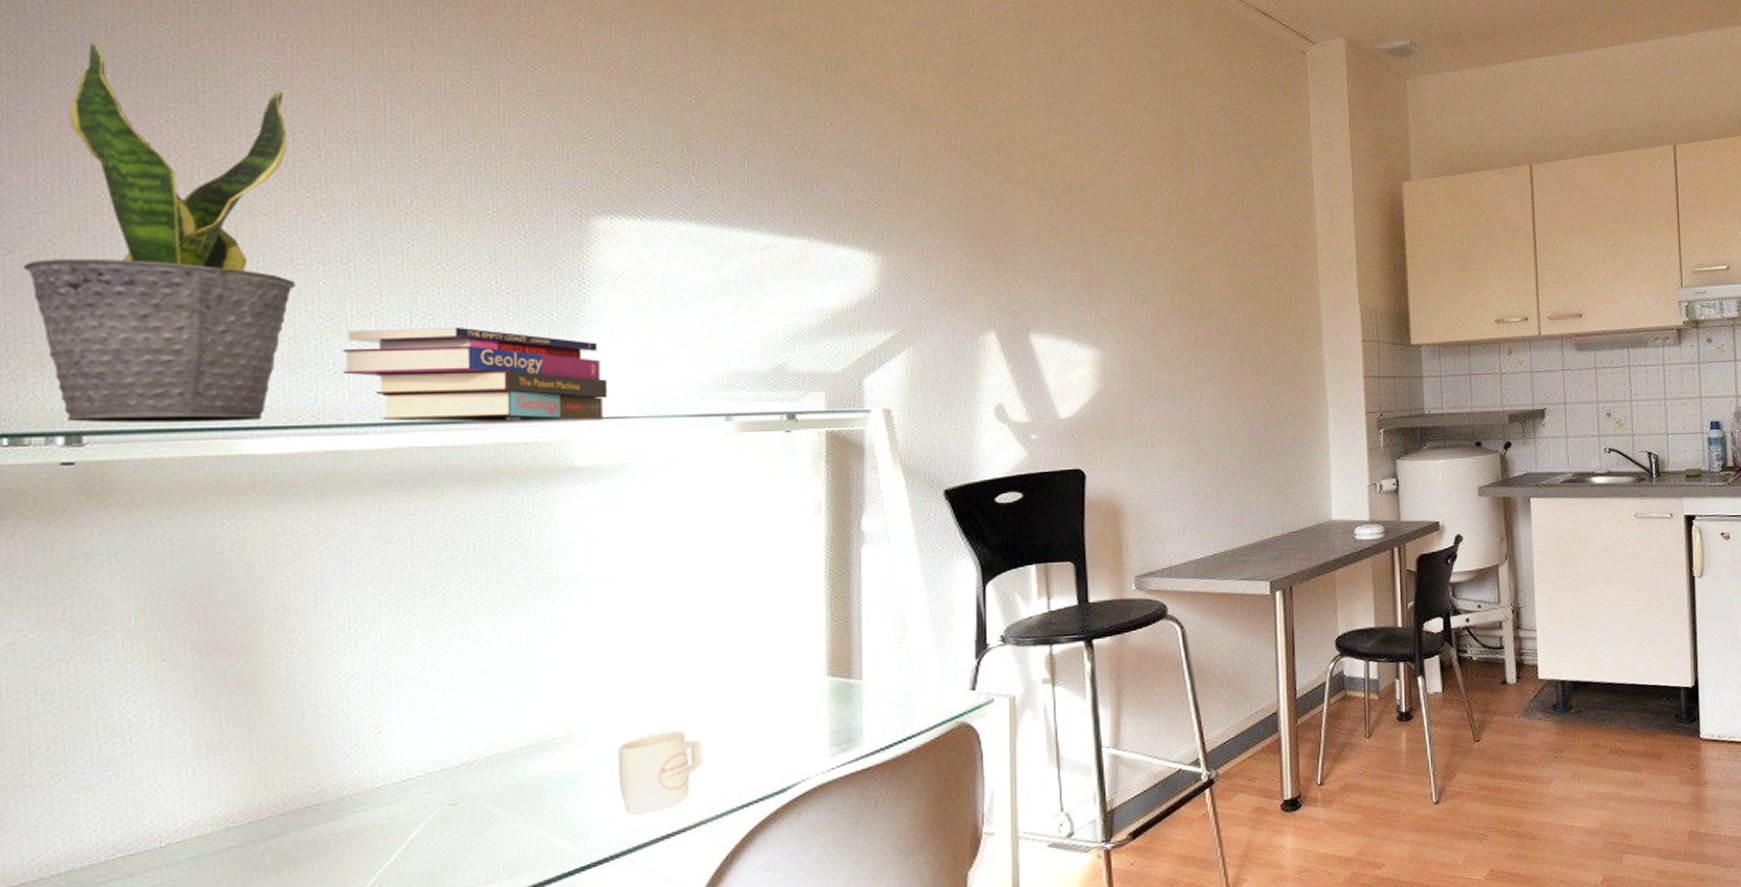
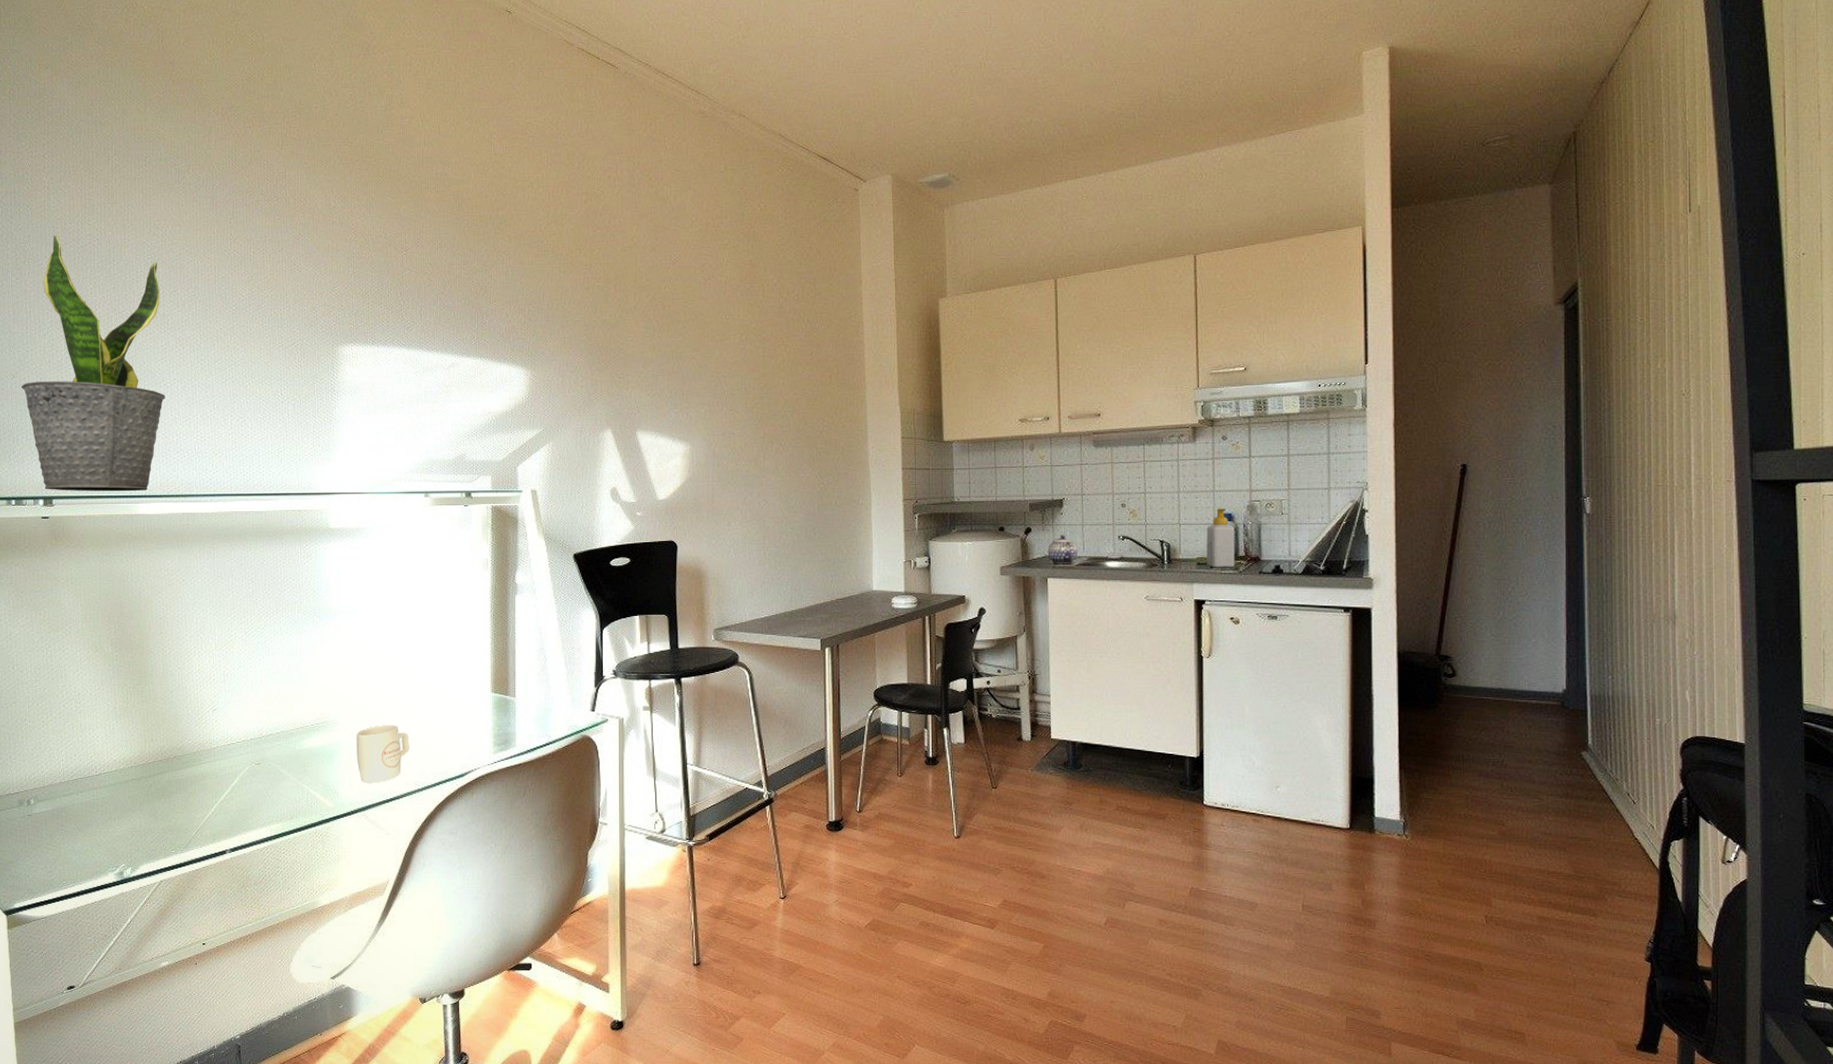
books: present [342,326,608,424] -> none [192,426,350,496]
teapot: none [1529,449,1562,482] -> present [1047,535,1077,565]
soap bottle: none [1694,415,1724,480] -> present [1206,508,1235,568]

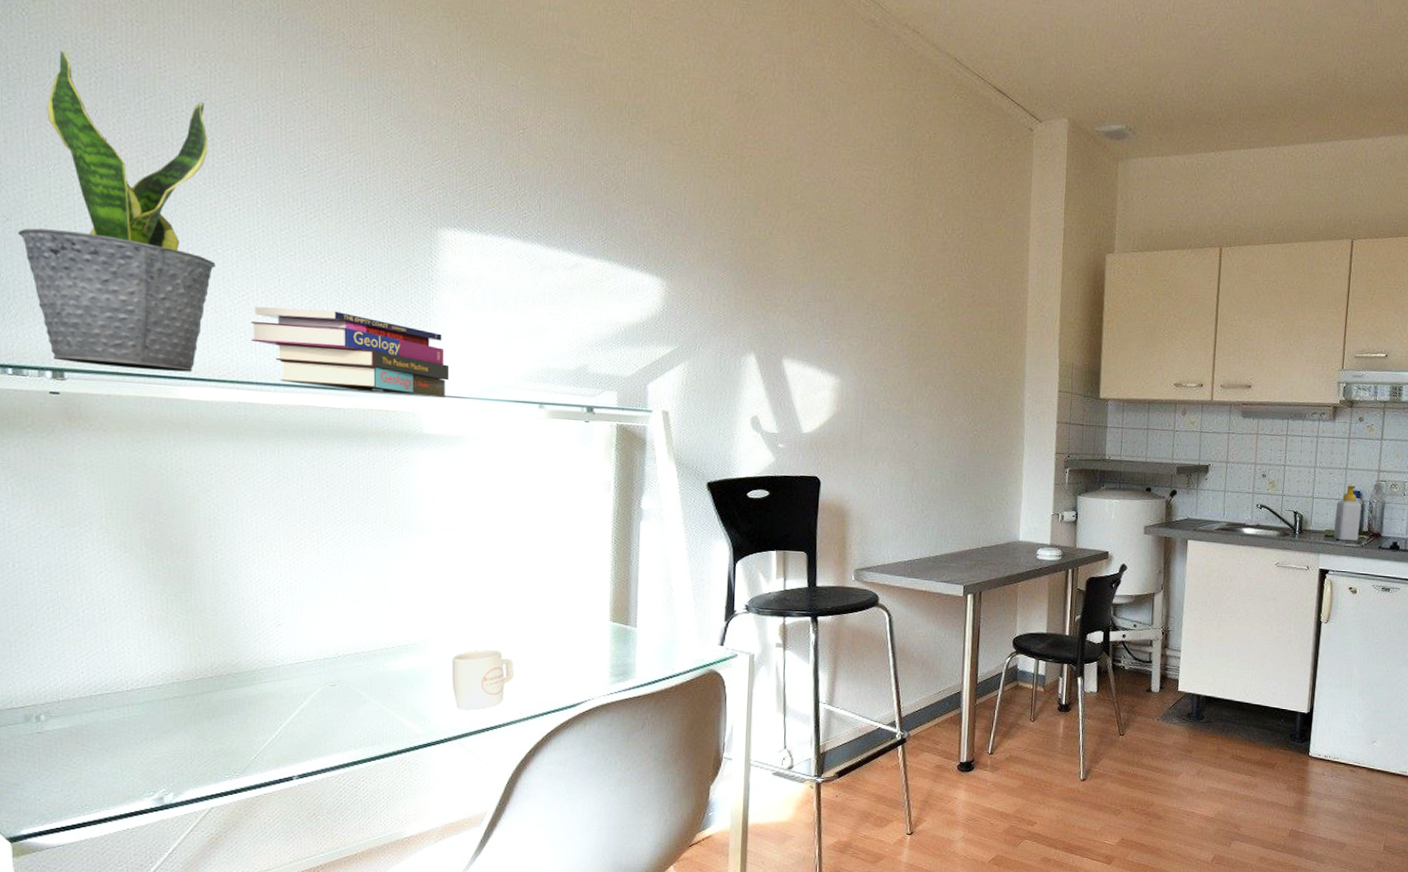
books: none [192,426,350,496] -> present [251,306,450,398]
teapot: present [1047,535,1077,565] -> none [1189,499,1218,528]

